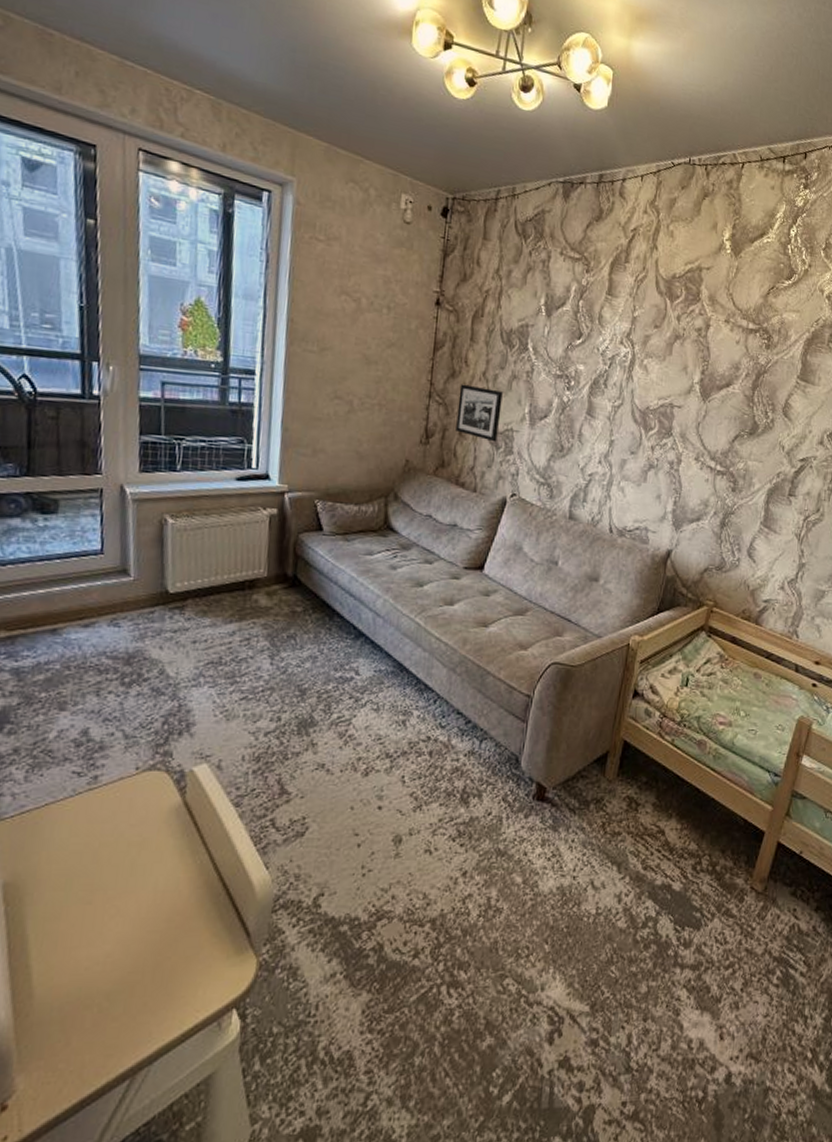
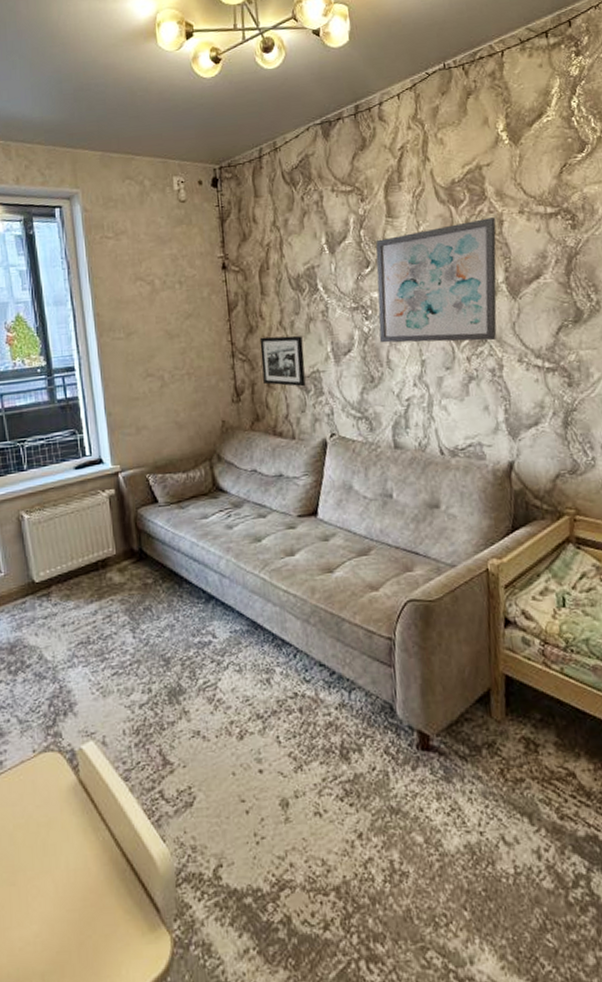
wall art: none [576,314,704,436] -> present [375,217,497,343]

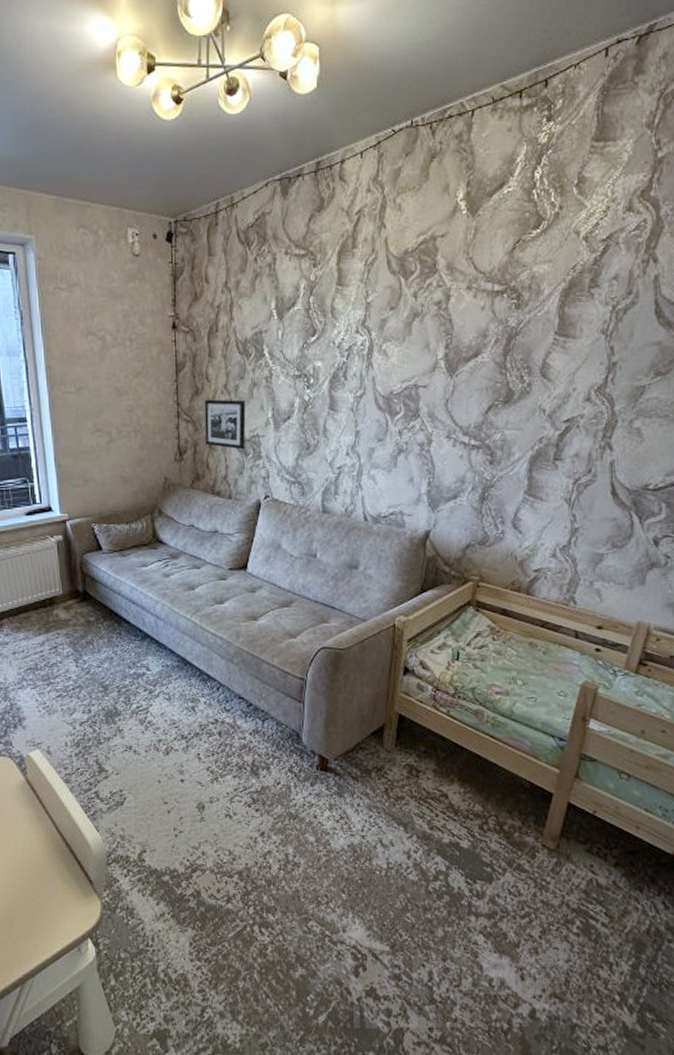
wall art: present [375,217,497,343] -> none [318,292,444,416]

